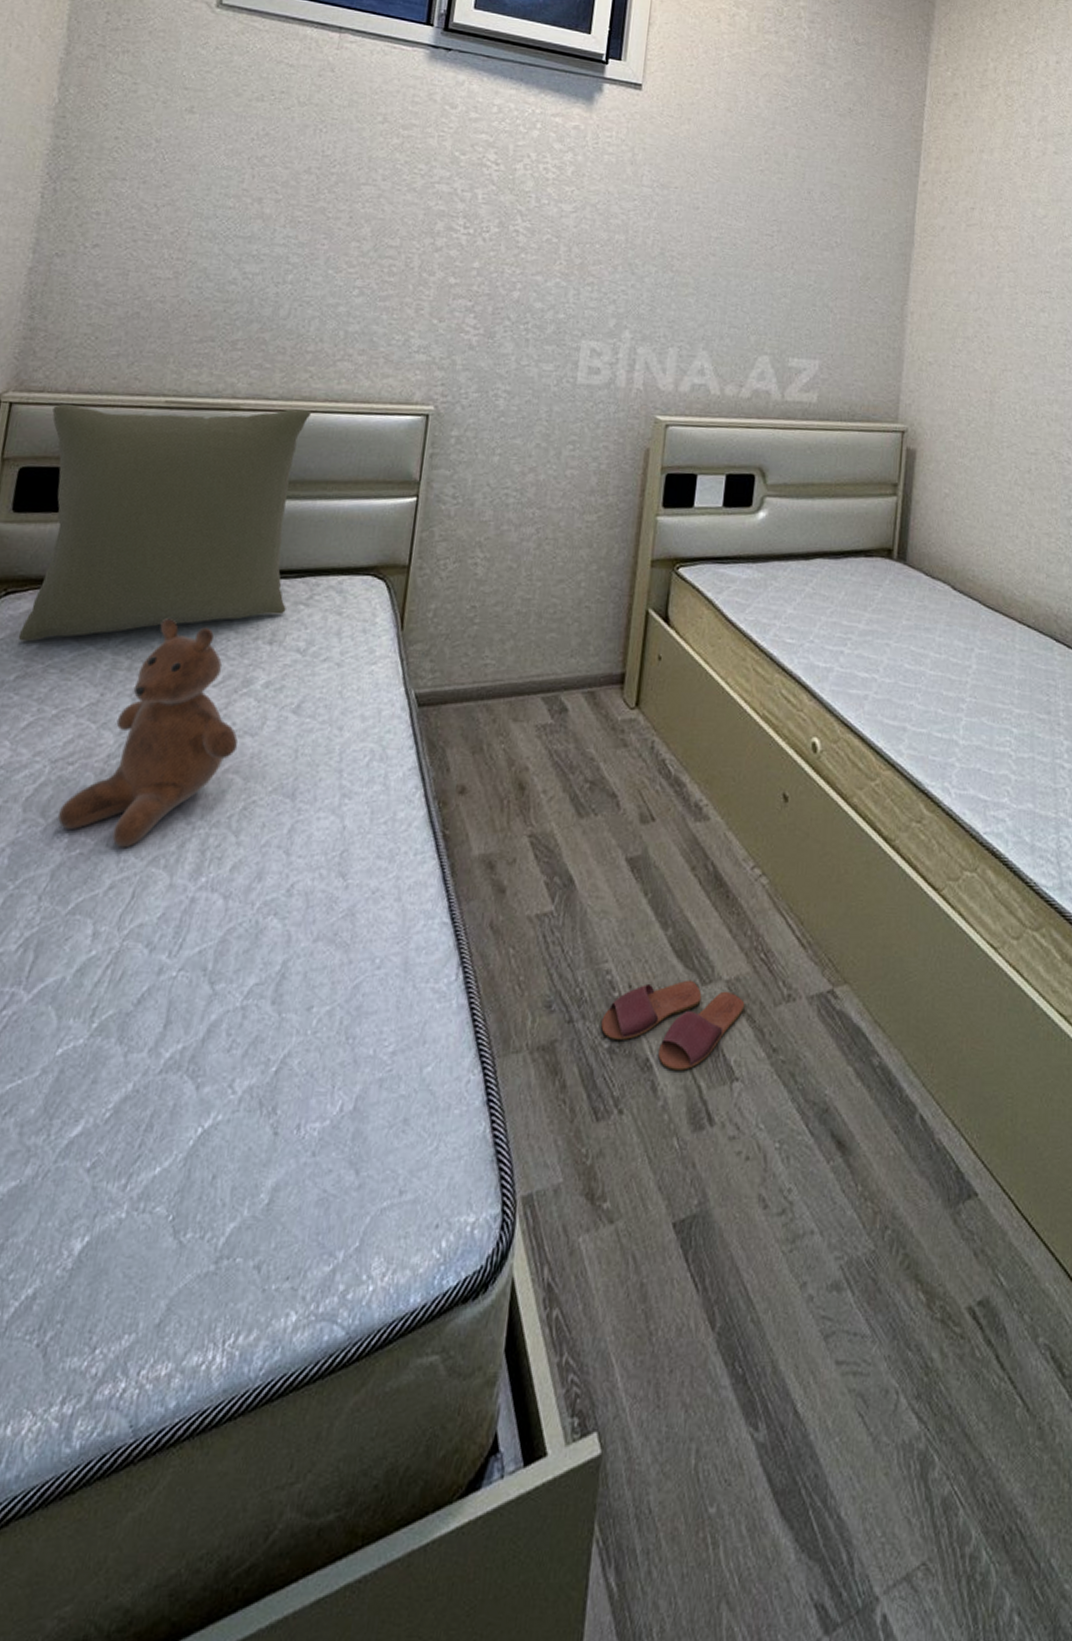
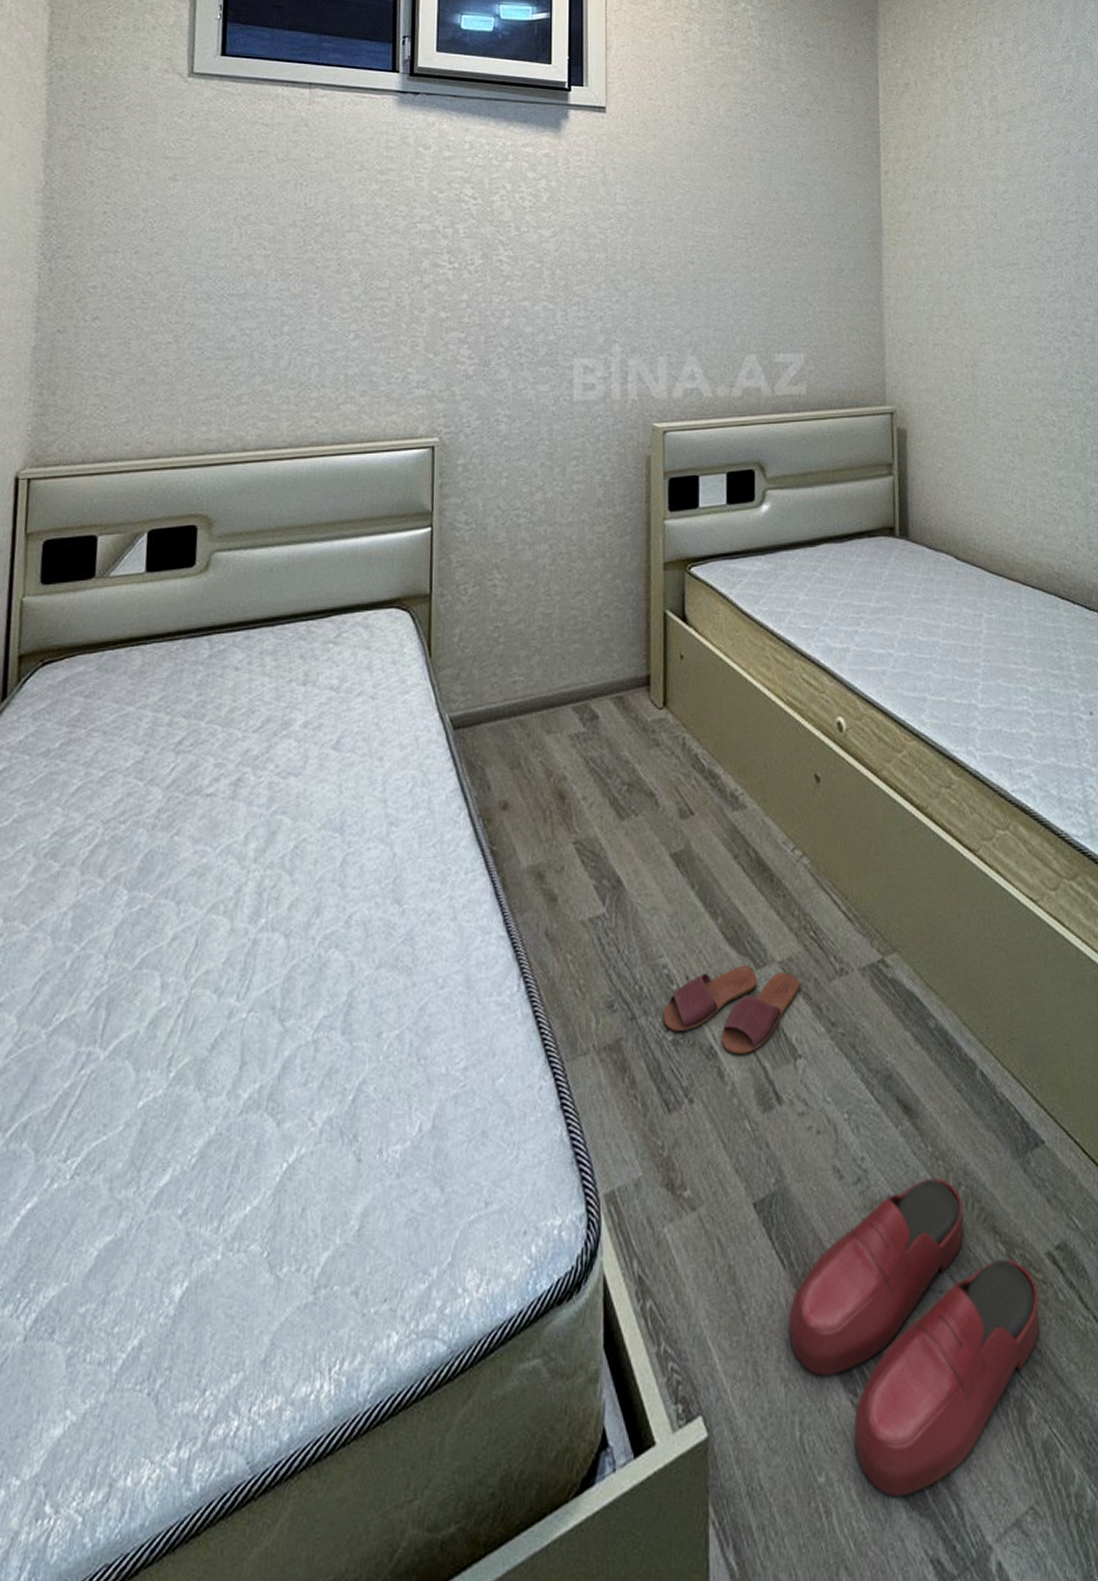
pillow: present [18,404,312,642] -> none [59,455,321,709]
teddy bear: present [57,618,239,848] -> none [115,671,283,899]
slippers: none [695,1219,955,1538] -> present [788,1178,1040,1498]

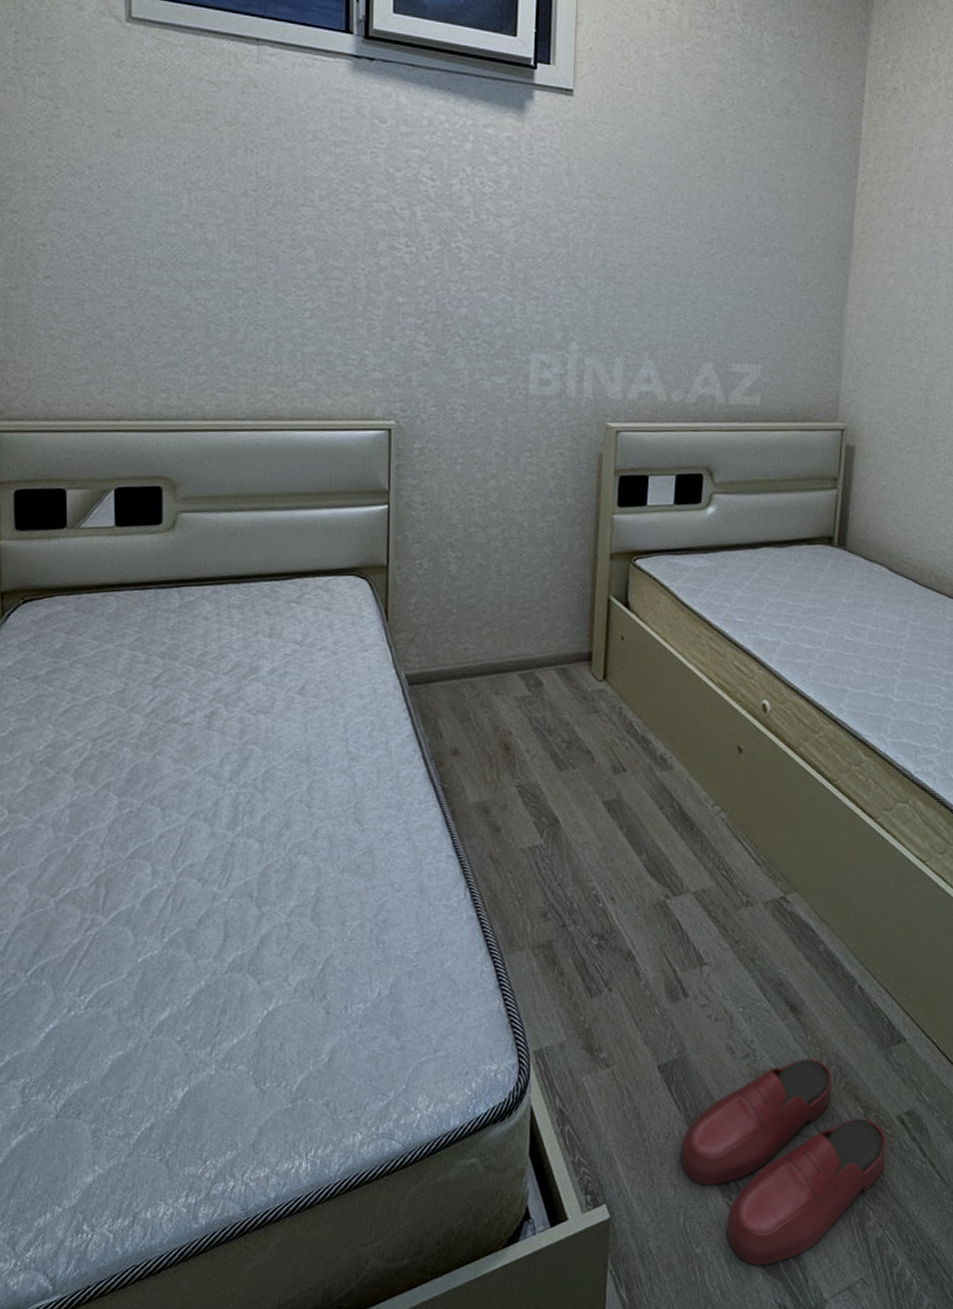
slippers: present [663,965,800,1055] -> none [590,892,710,959]

